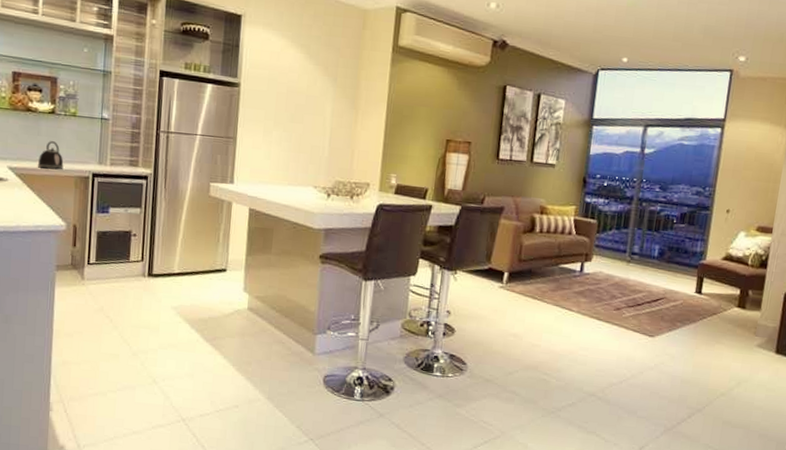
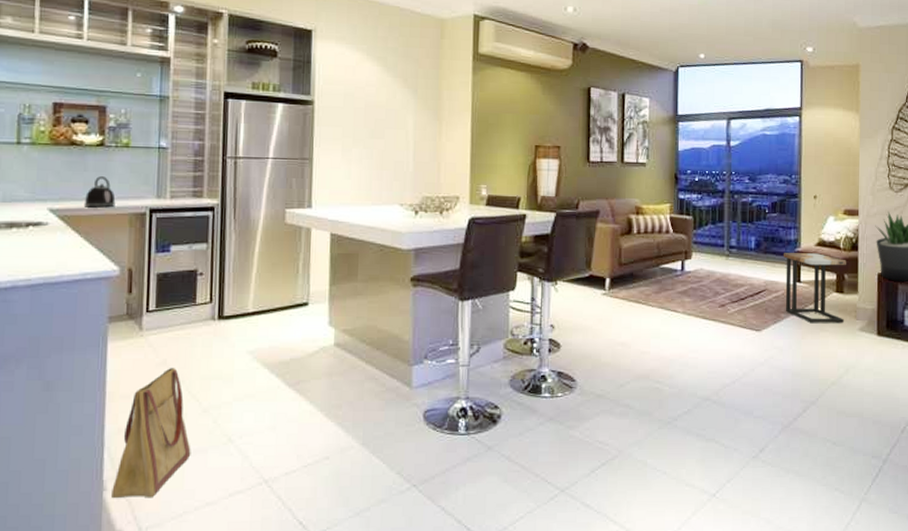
shopping bag: none [56,314,122,421] -> present [111,368,191,499]
side table: none [682,264,753,339] -> present [783,253,846,324]

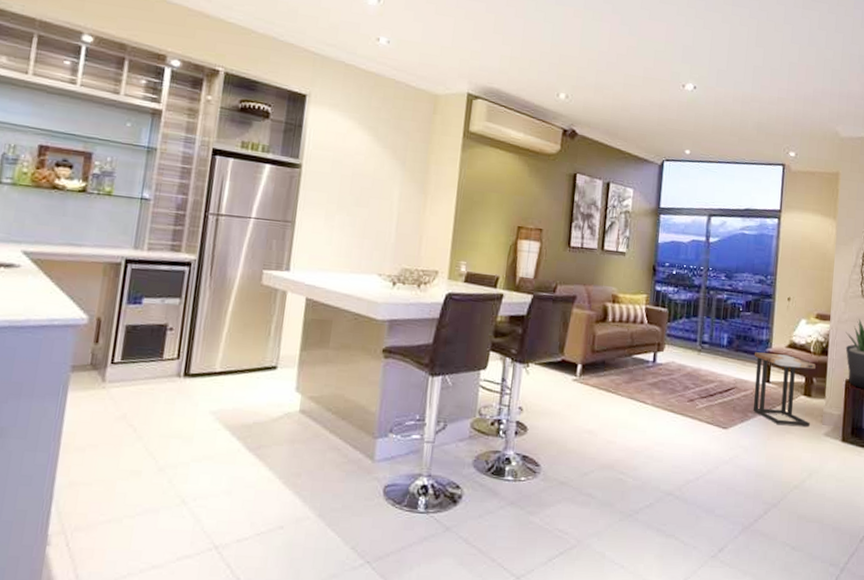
kettle: present [84,176,116,208] -> none [59,222,92,255]
shopping bag: present [111,368,191,499] -> none [55,423,143,556]

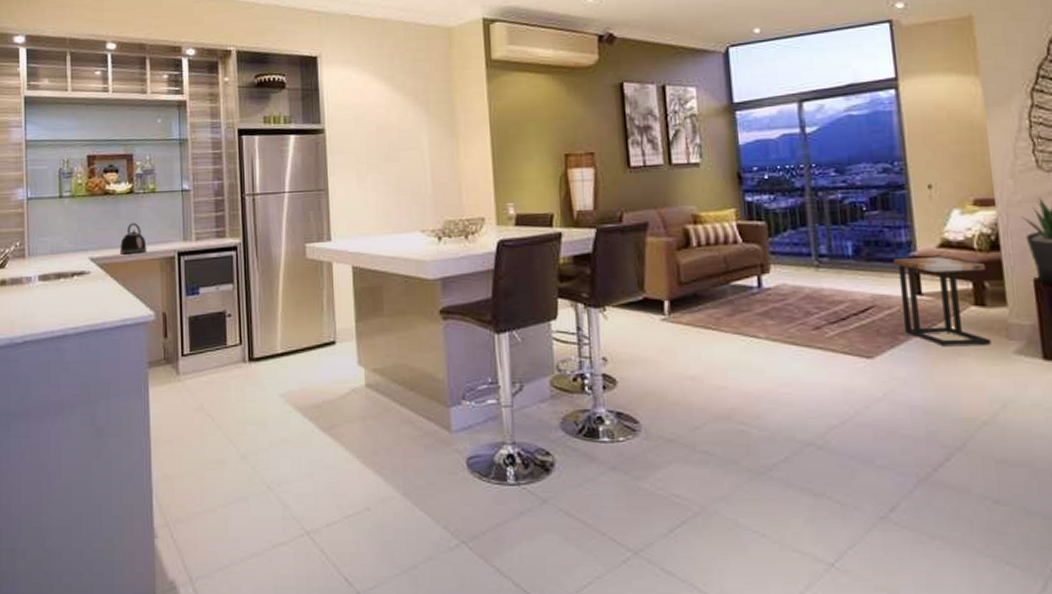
kettle: none [59,222,92,255] -> present [119,223,147,254]

